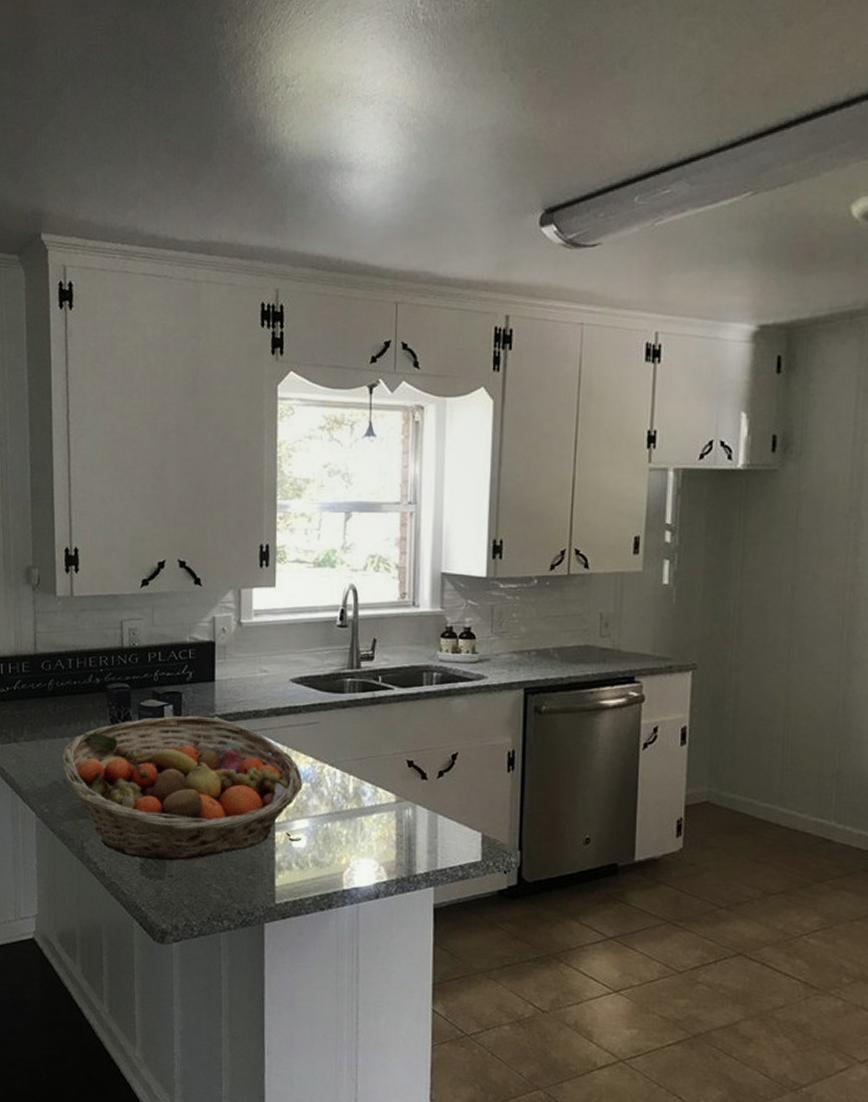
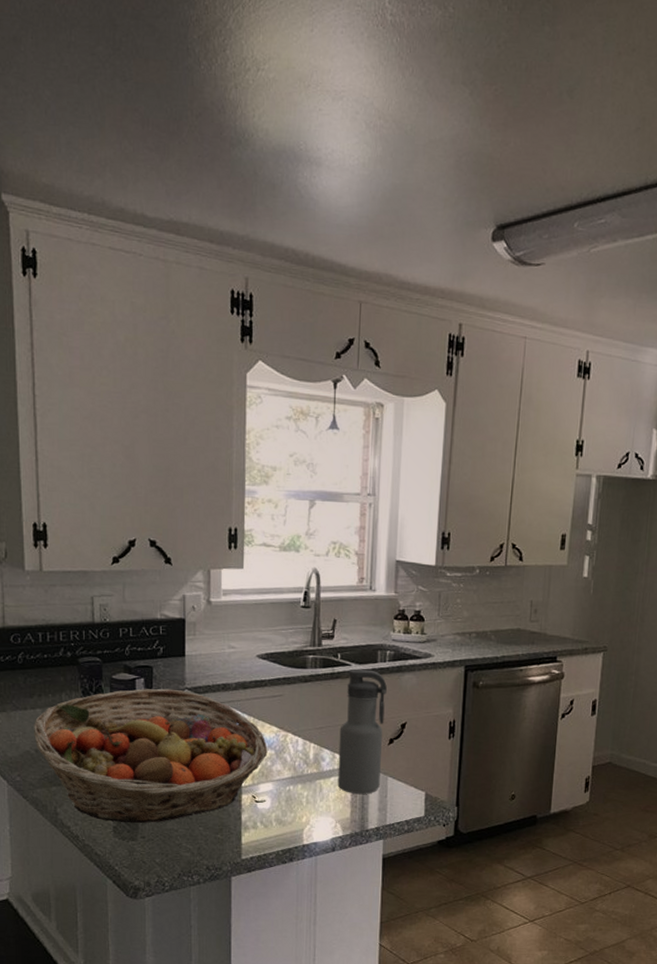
water bottle: none [380,692,434,834] -> present [337,668,387,794]

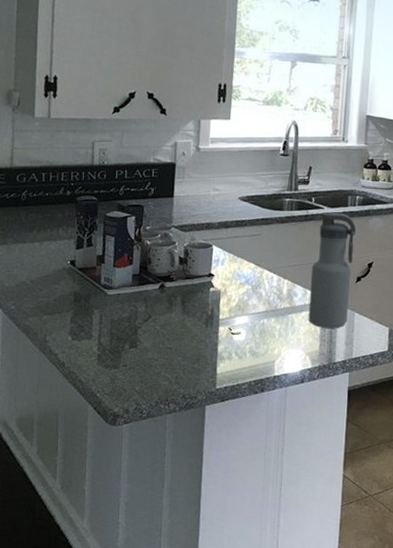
fruit basket: present [34,688,268,824] -> none [31,226,245,352]

